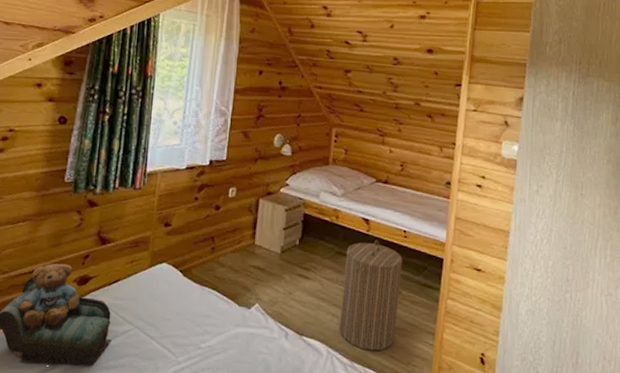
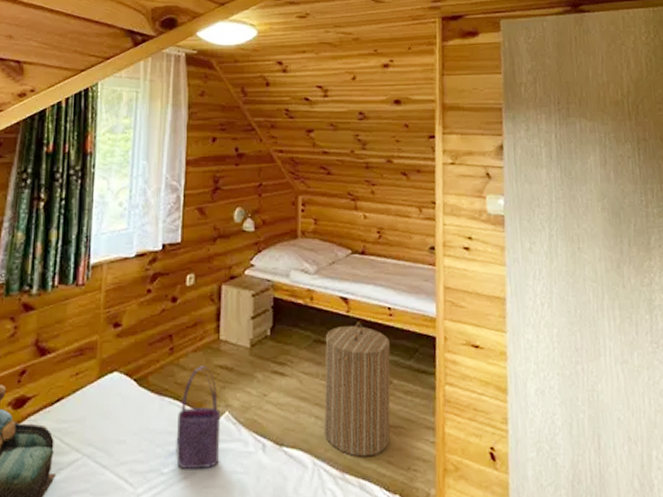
tote bag: none [212,264,251,347] -> present [176,366,220,469]

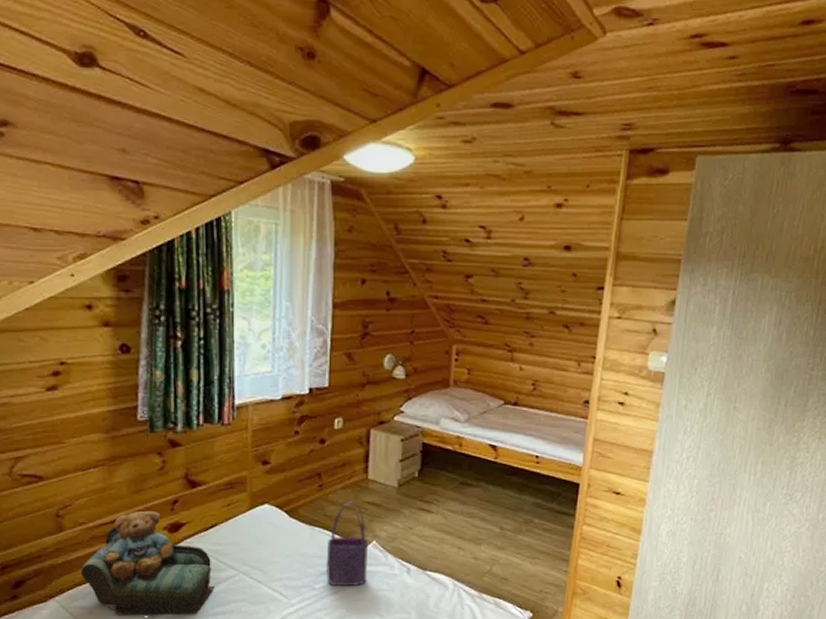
laundry hamper: present [324,321,391,457] -> none [465,467,535,581]

